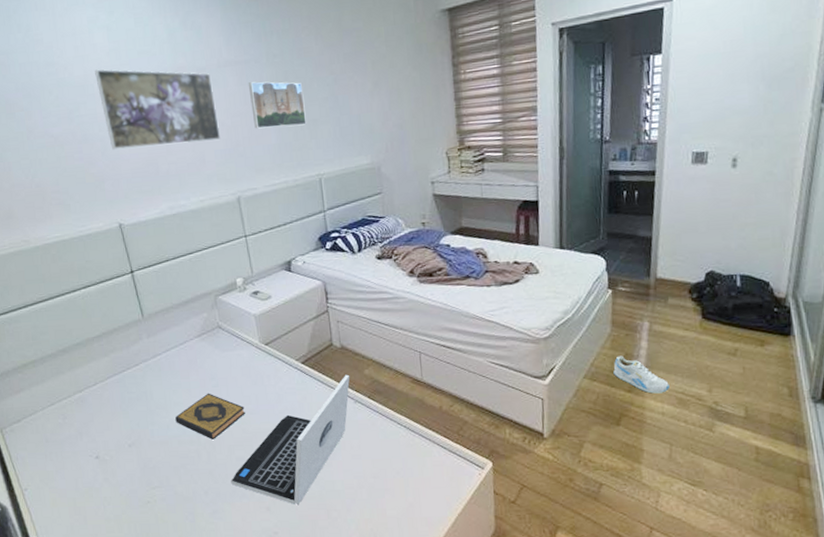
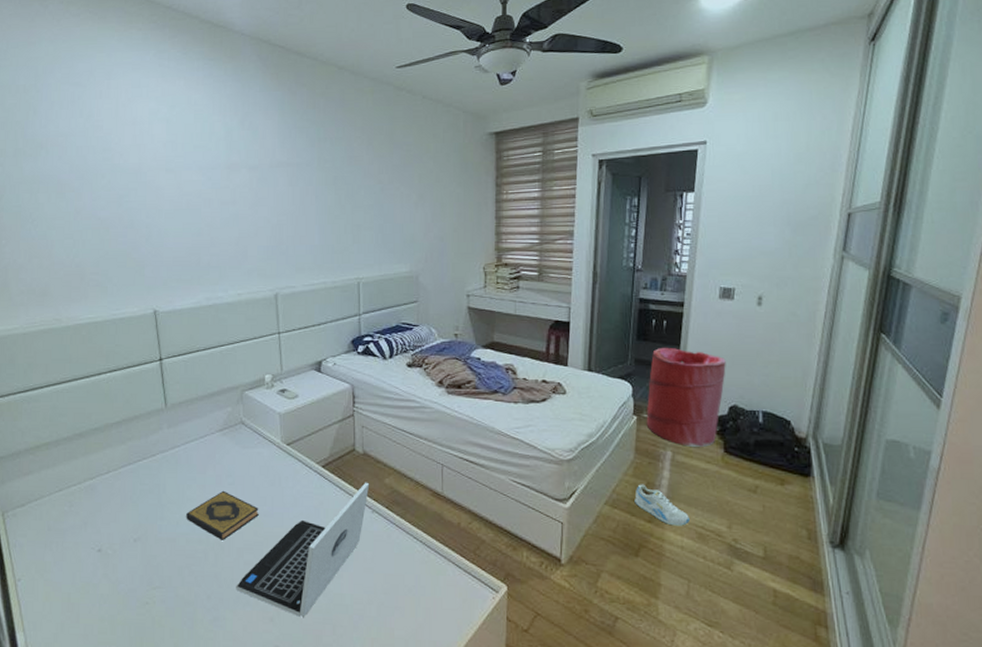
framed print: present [95,69,221,151] -> none [149,158,266,238]
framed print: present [248,81,307,129] -> none [297,184,350,230]
laundry hamper: none [621,218,701,316] -> present [646,348,726,447]

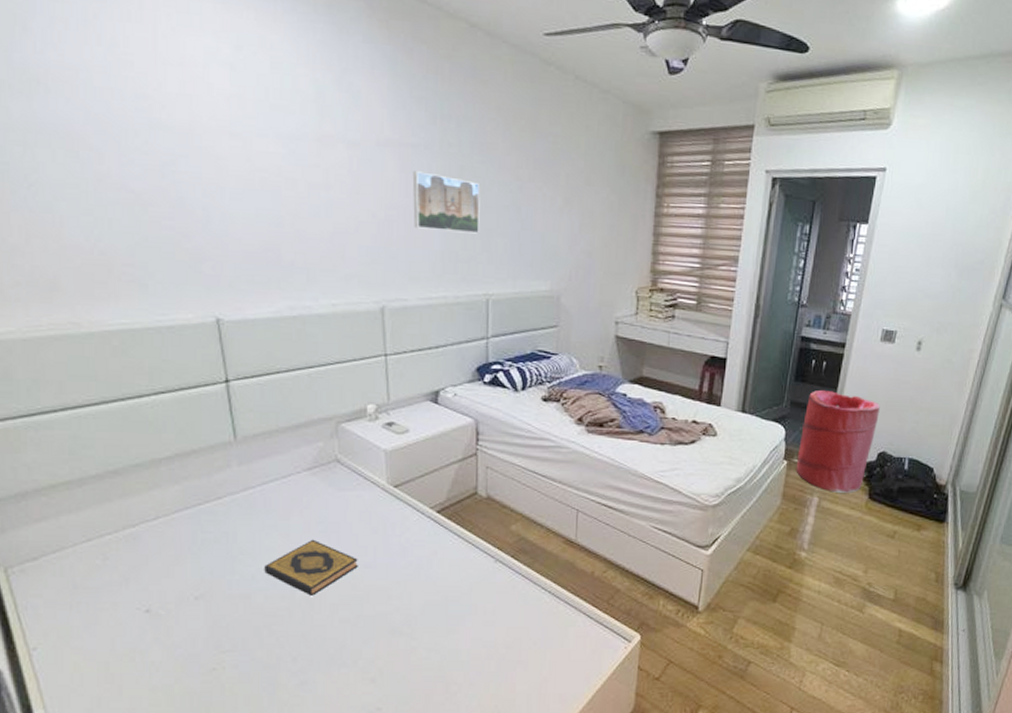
laptop: present [237,482,370,617] -> none [330,529,494,676]
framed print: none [297,184,350,230] -> present [412,171,480,234]
sneaker: present [634,484,689,526] -> none [777,530,829,571]

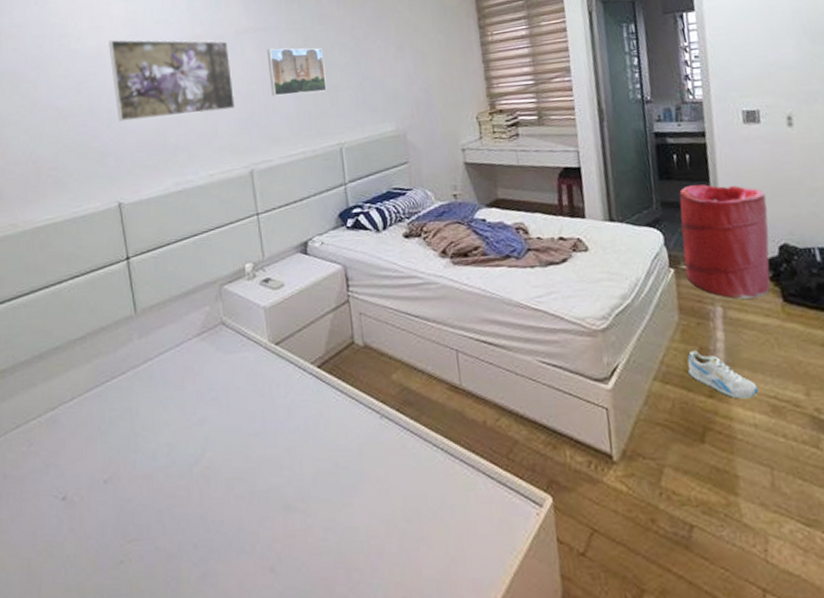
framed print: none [206,116,370,233] -> present [109,39,236,123]
hardback book: present [264,539,358,596] -> none [164,408,249,471]
sneaker: none [777,530,829,571] -> present [687,350,758,399]

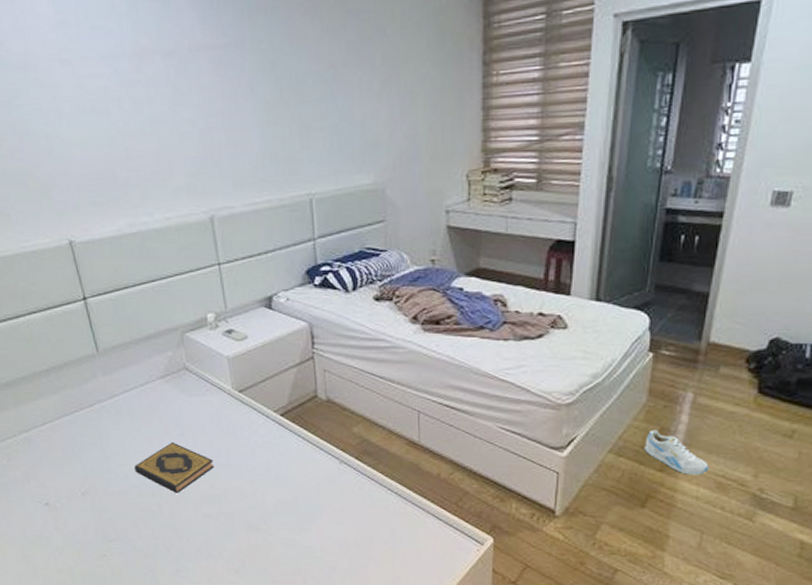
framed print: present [109,39,236,123] -> none [38,46,192,151]
hardback book: none [164,408,249,471] -> present [134,442,214,493]
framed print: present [266,48,327,97] -> none [226,72,297,133]
laundry hamper: present [679,184,771,299] -> none [664,270,771,387]

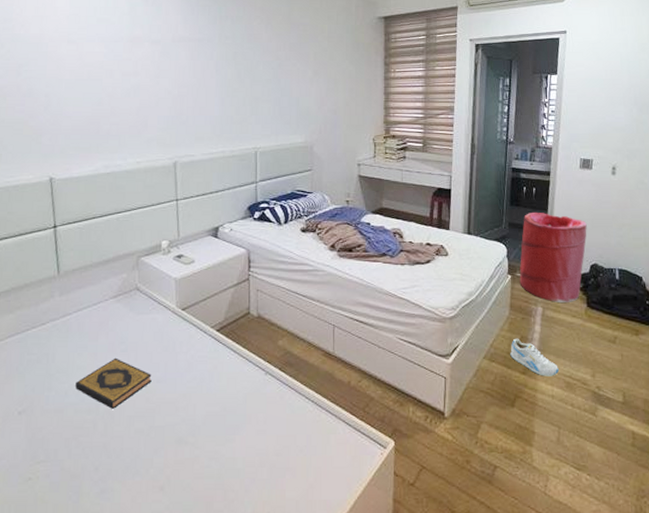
laundry hamper: none [664,270,771,387] -> present [519,213,587,302]

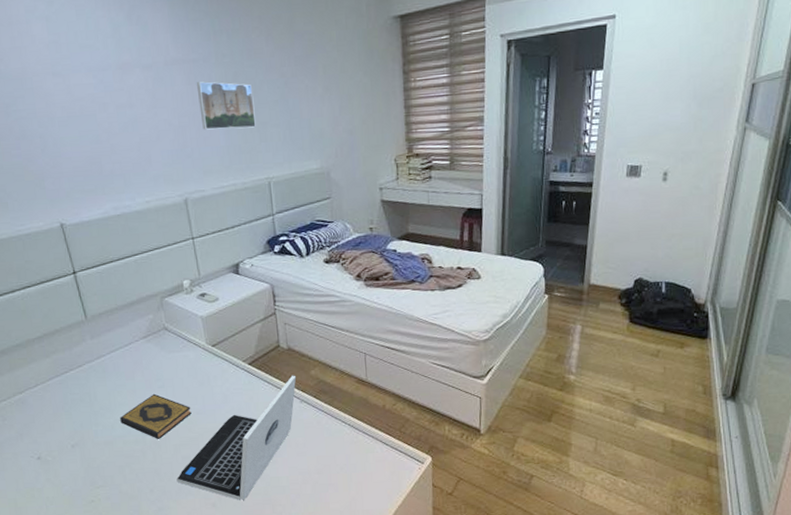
laptop: none [126,344,264,484] -> present [177,375,297,500]
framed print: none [198,58,249,102] -> present [196,81,256,130]
sneaker: present [510,338,559,376] -> none [547,357,597,392]
laundry hamper: present [519,213,587,302] -> none [557,228,632,320]

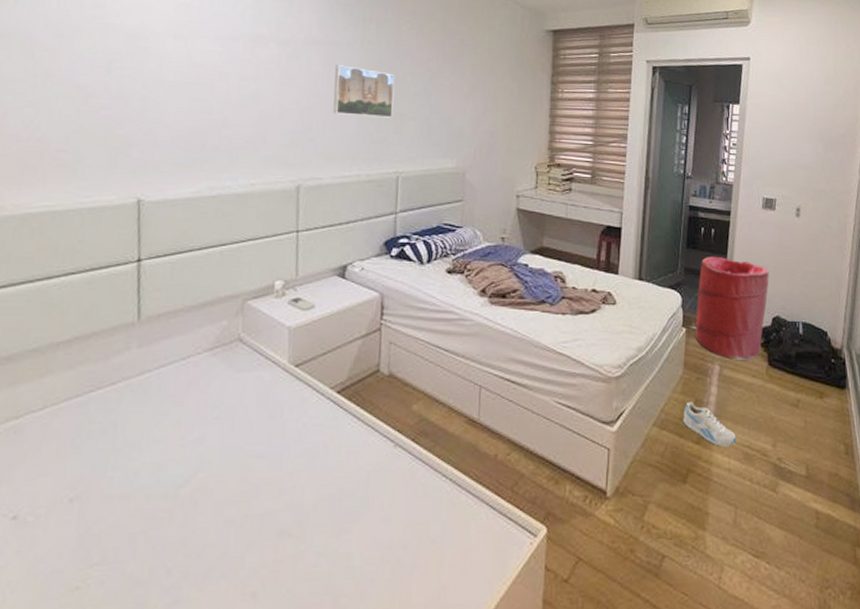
hardback book: present [120,393,191,439] -> none [149,426,251,493]
laptop: present [177,375,297,500] -> none [210,409,394,588]
sneaker: none [547,357,597,392] -> present [683,401,736,447]
laundry hamper: none [557,228,632,320] -> present [695,257,769,360]

